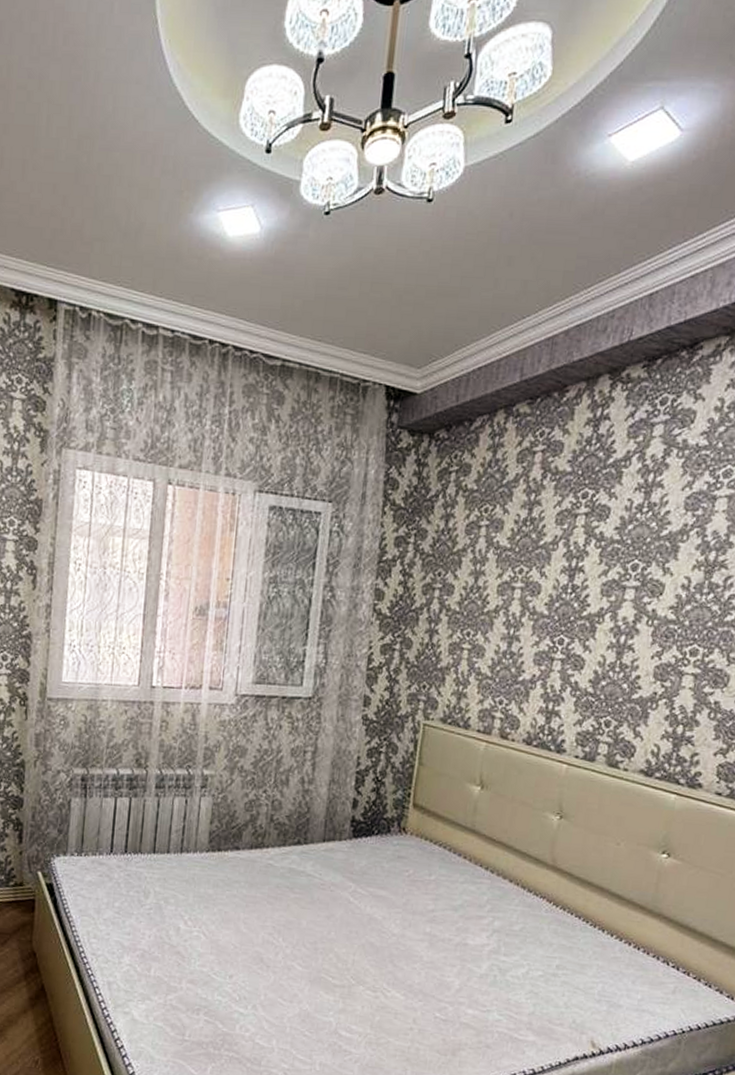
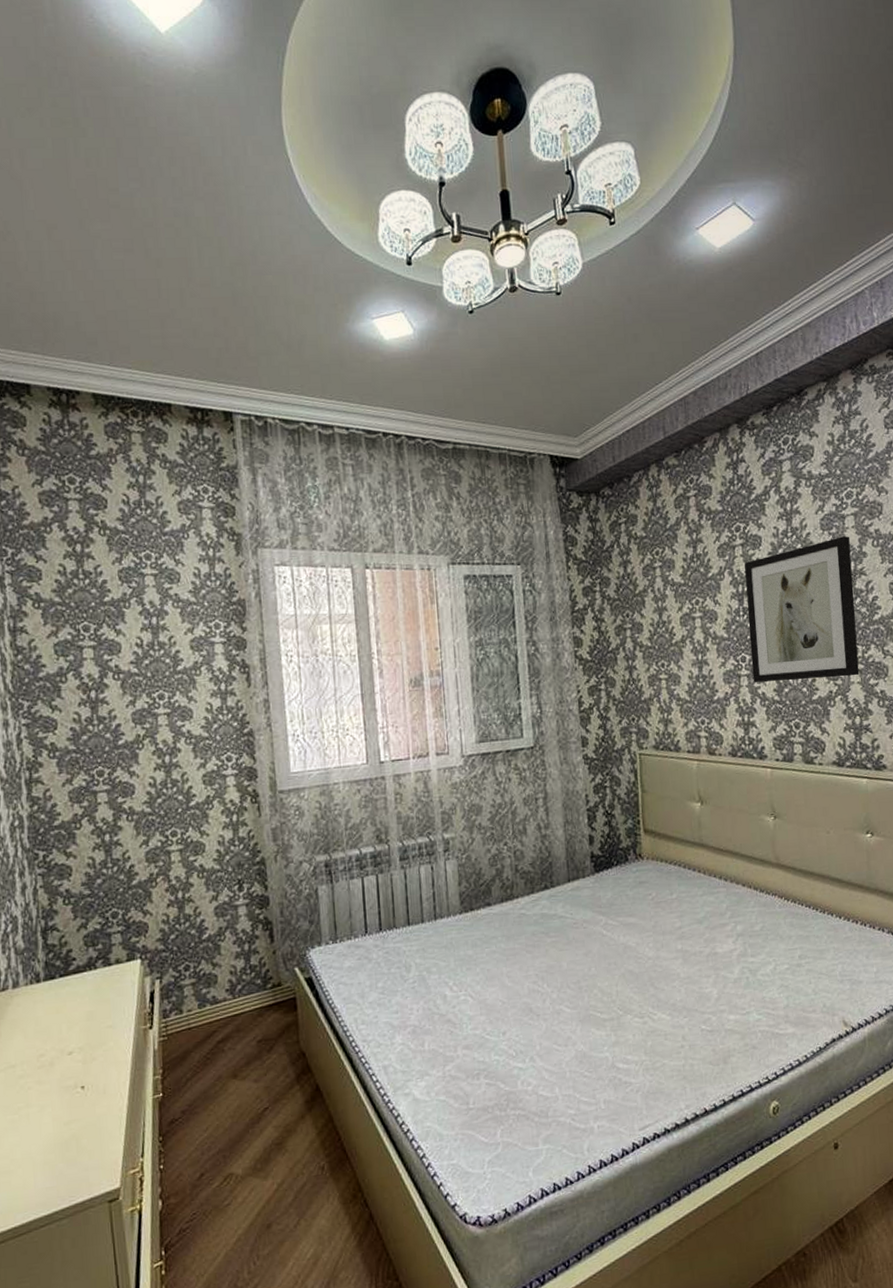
wall art: none [567,520,718,681] -> present [745,536,860,682]

